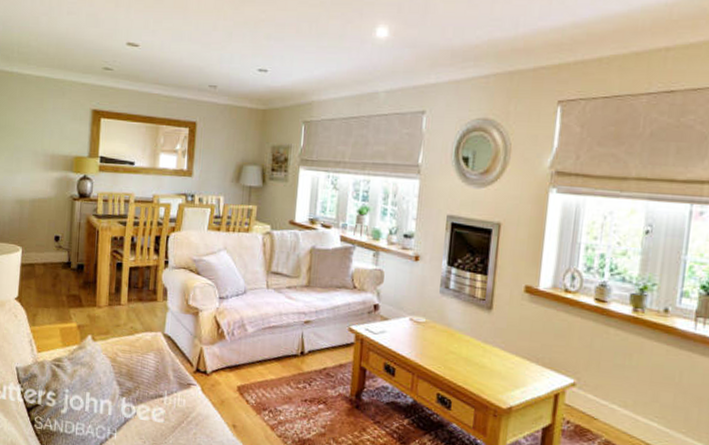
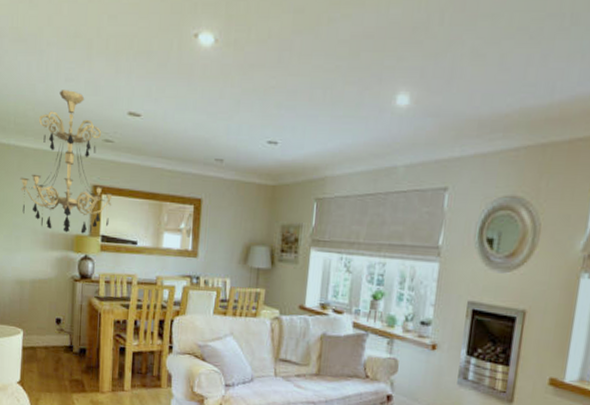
chandelier: none [22,22,113,155] -> present [20,90,114,234]

